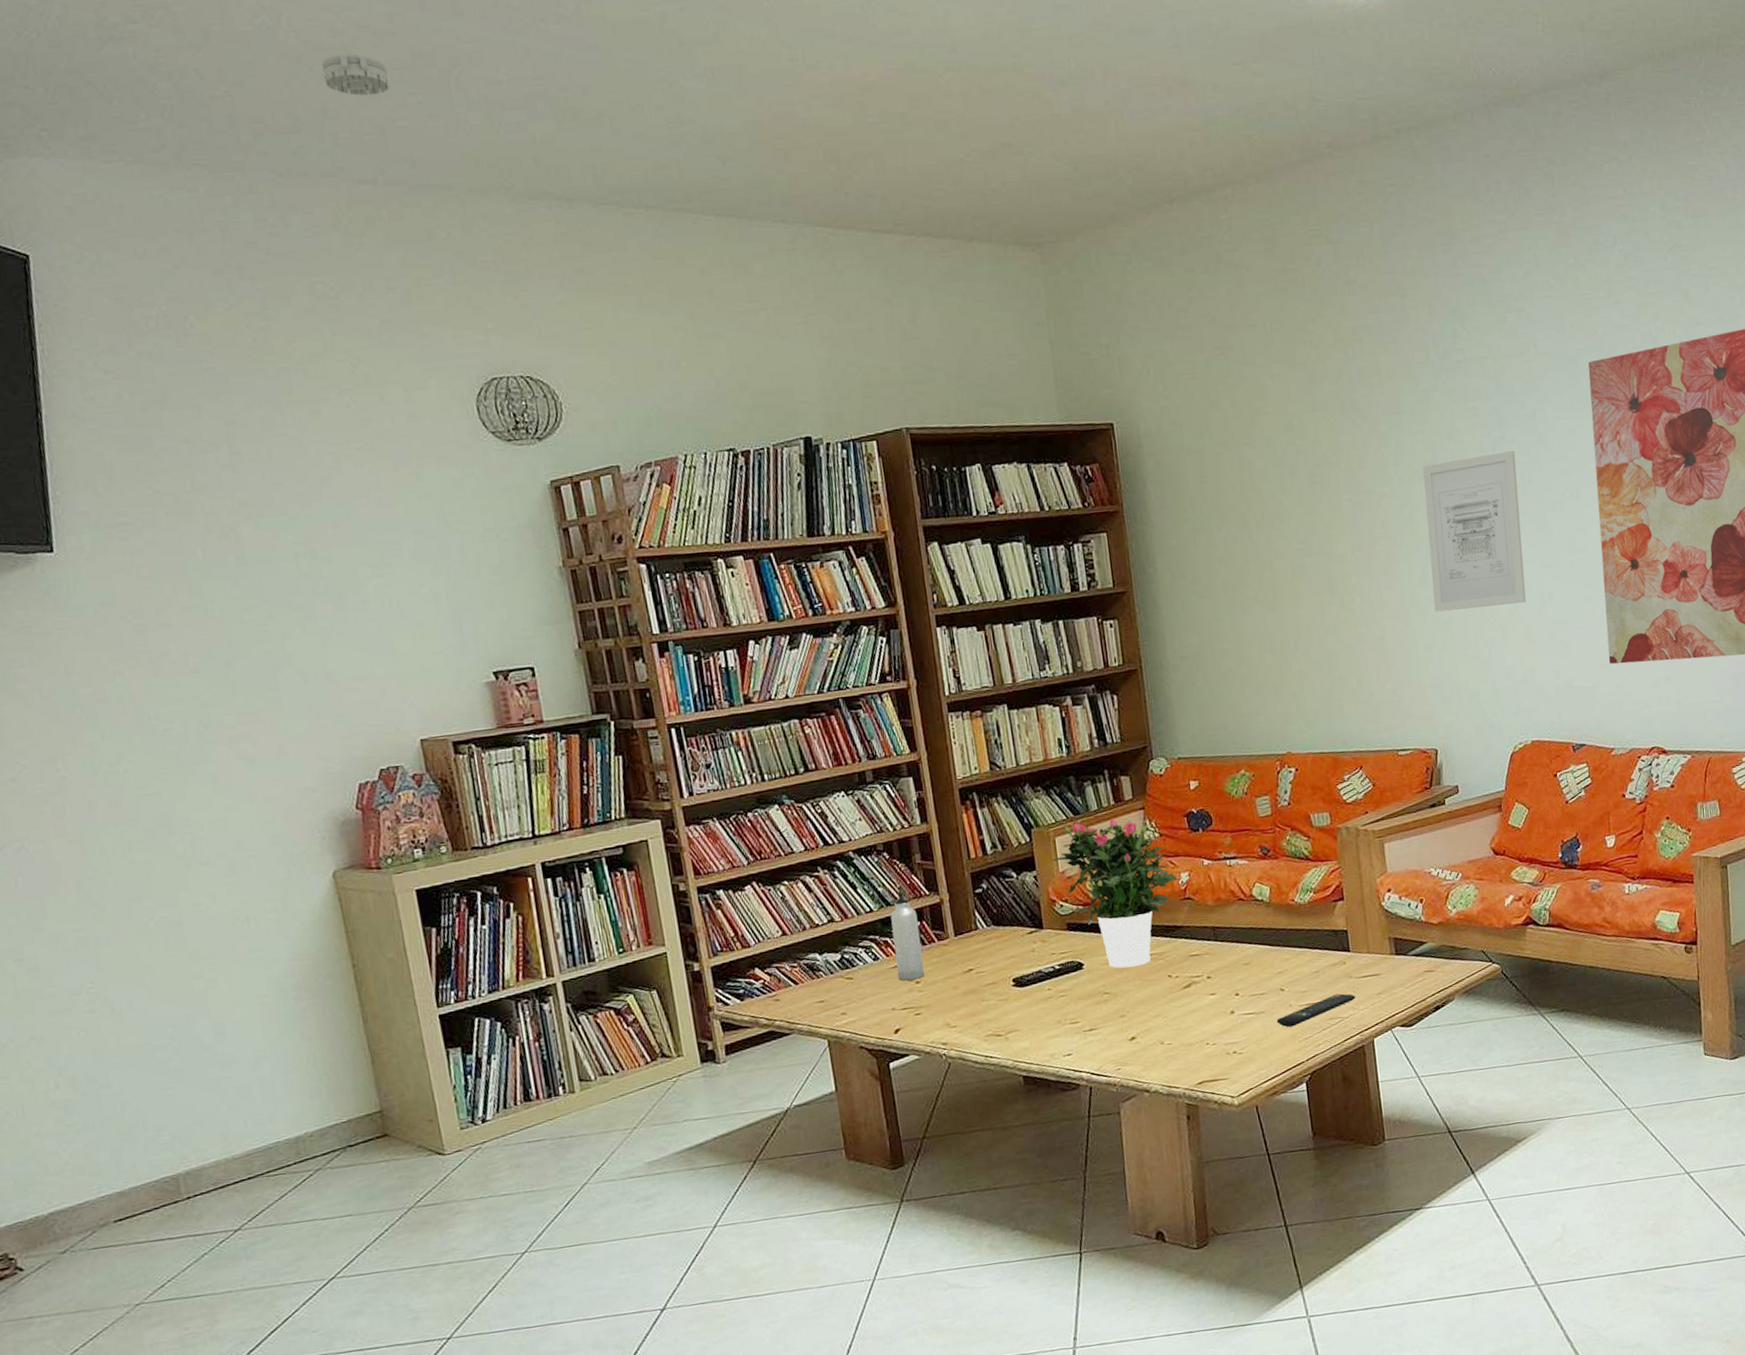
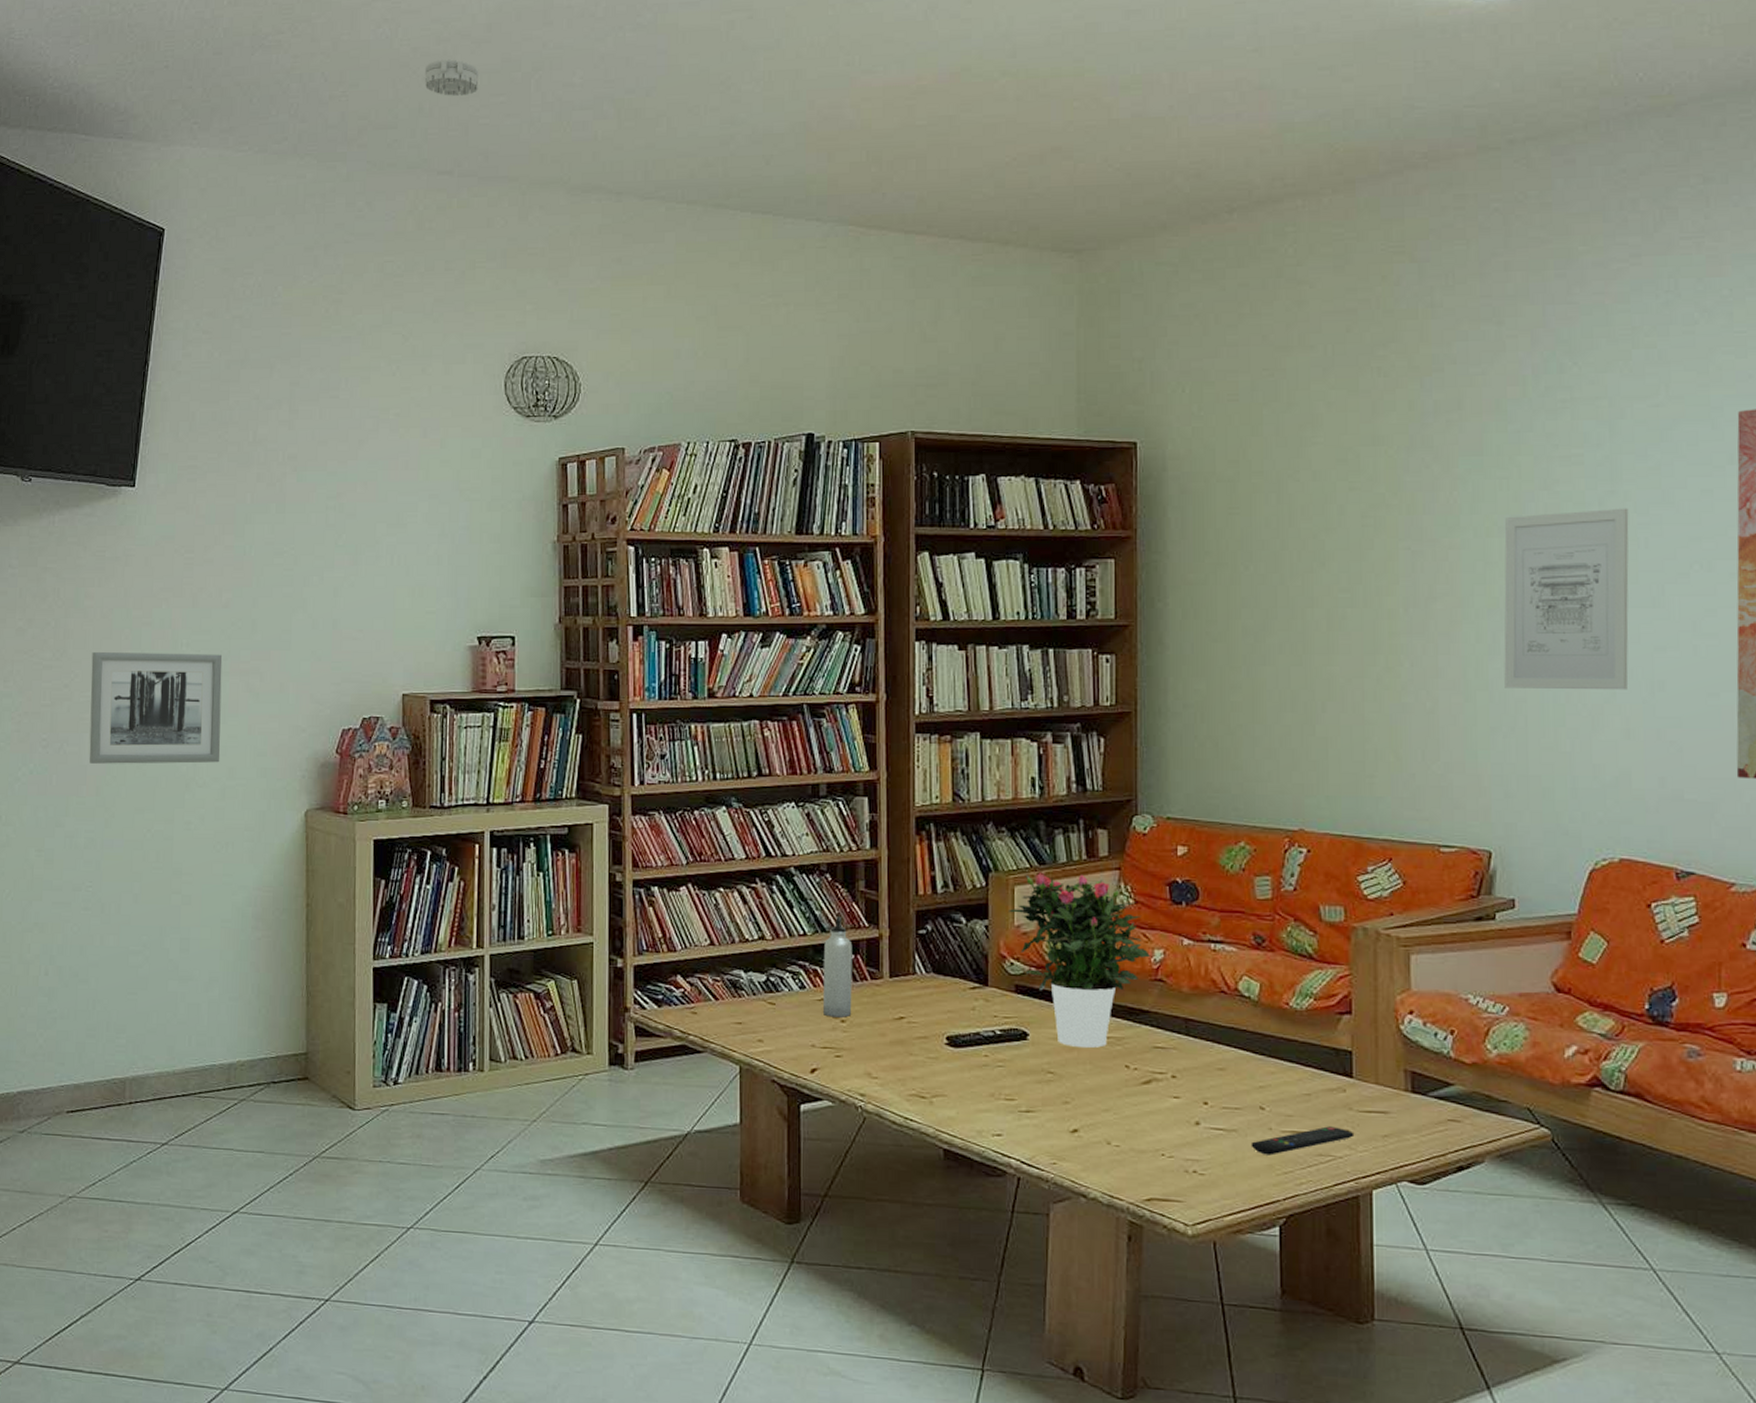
wall art: none [38,723,222,859] -> present [89,652,223,764]

